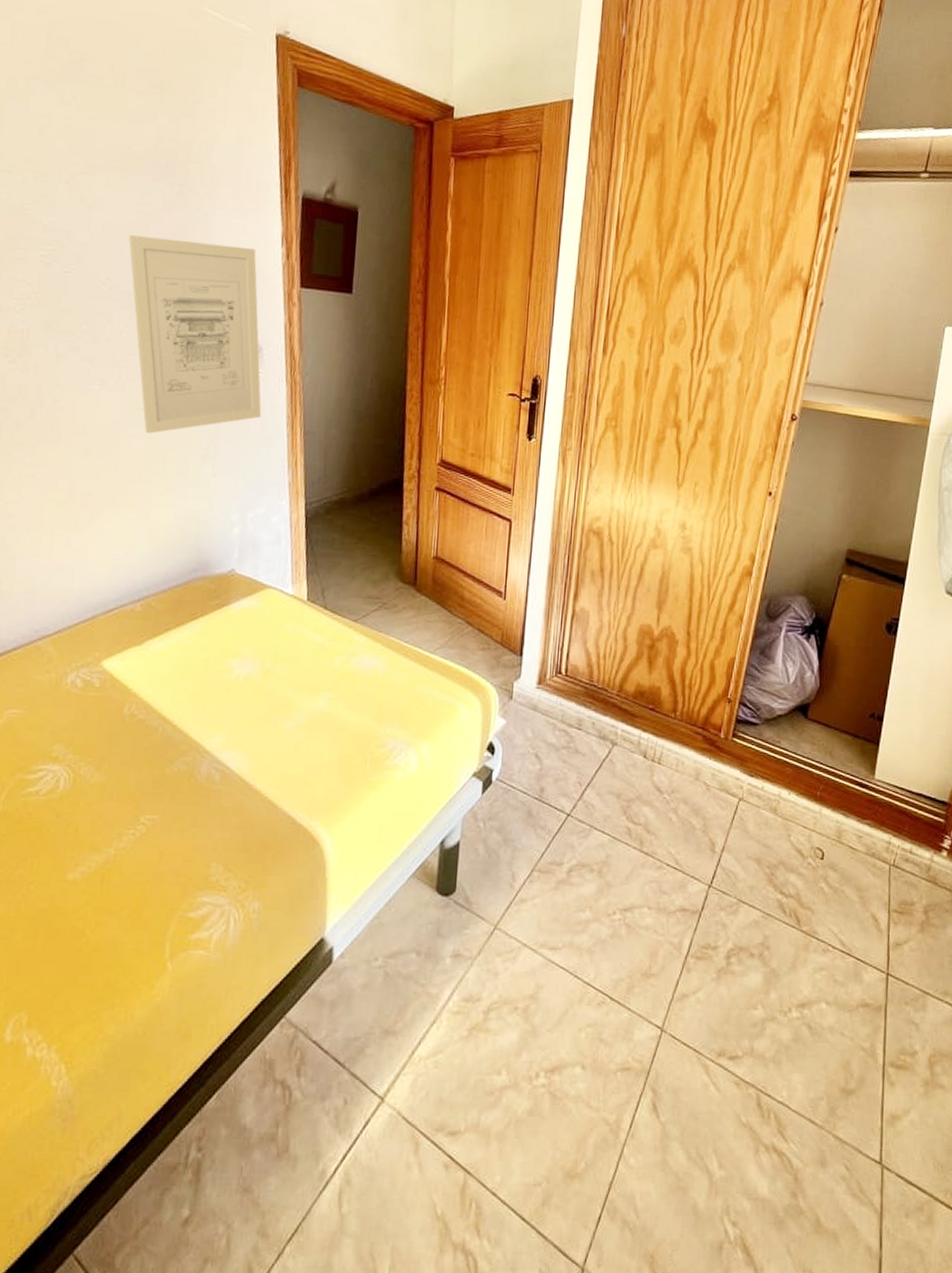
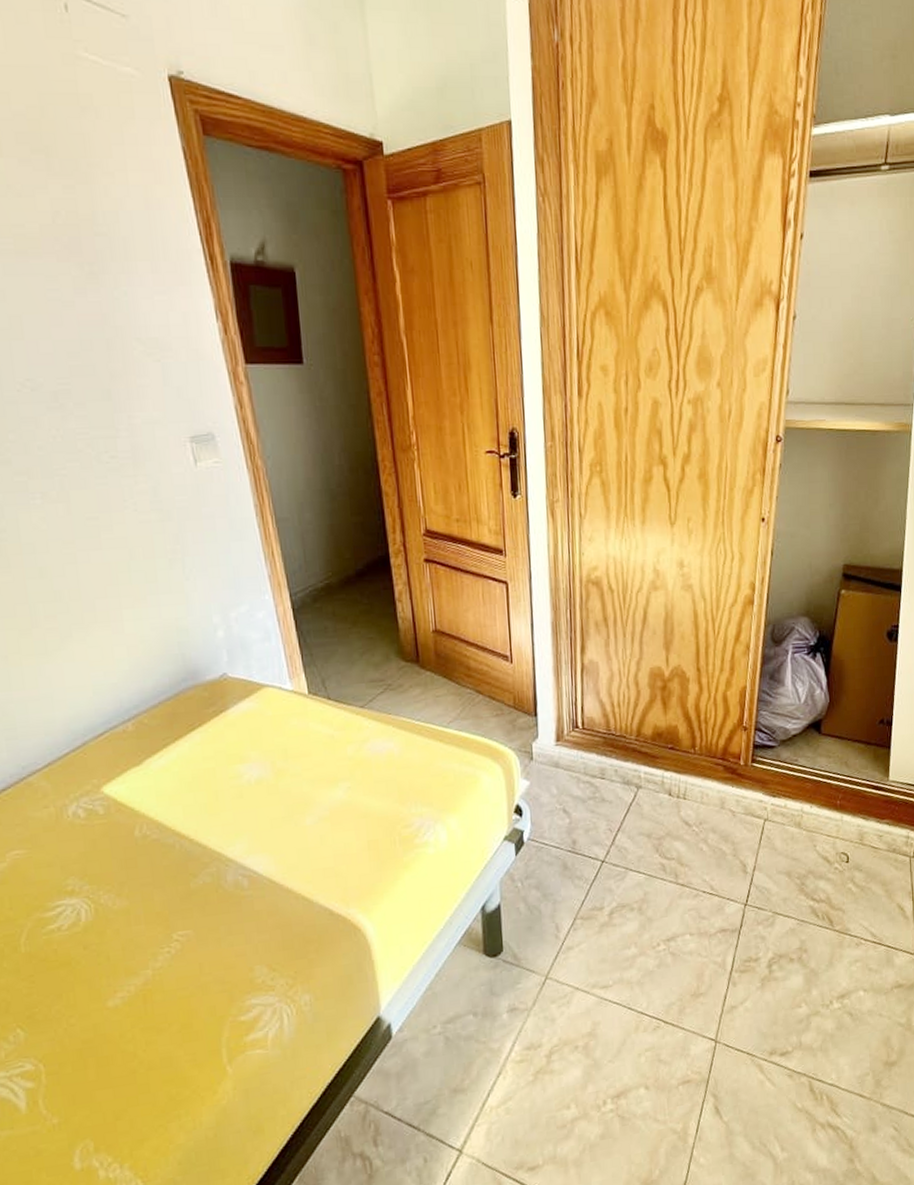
wall art: present [129,235,262,434] -> none [42,326,227,544]

